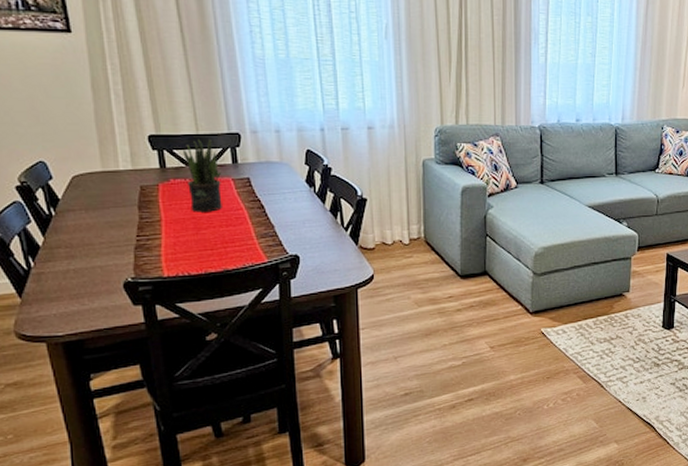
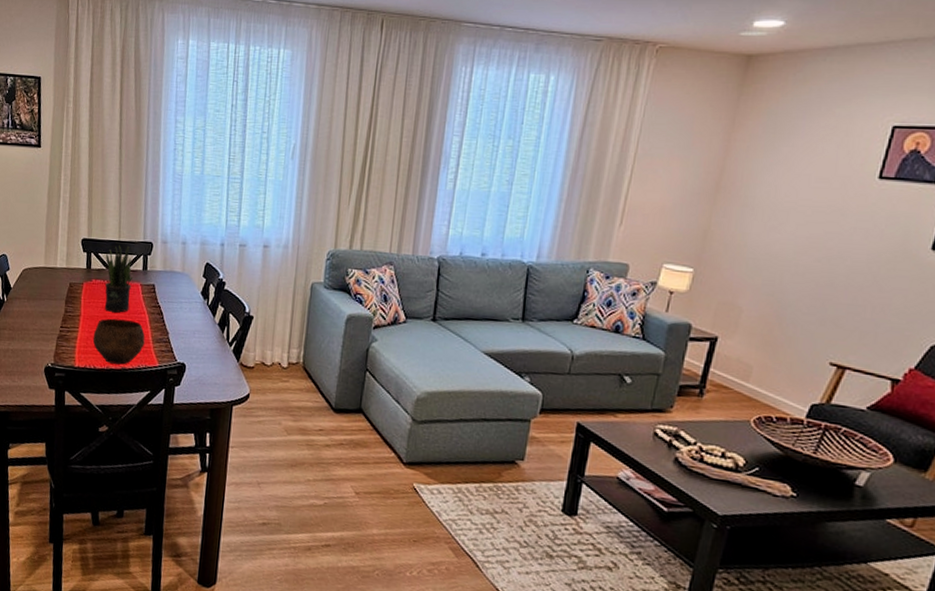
bowl: none [181,219,248,267] -> present [92,318,145,365]

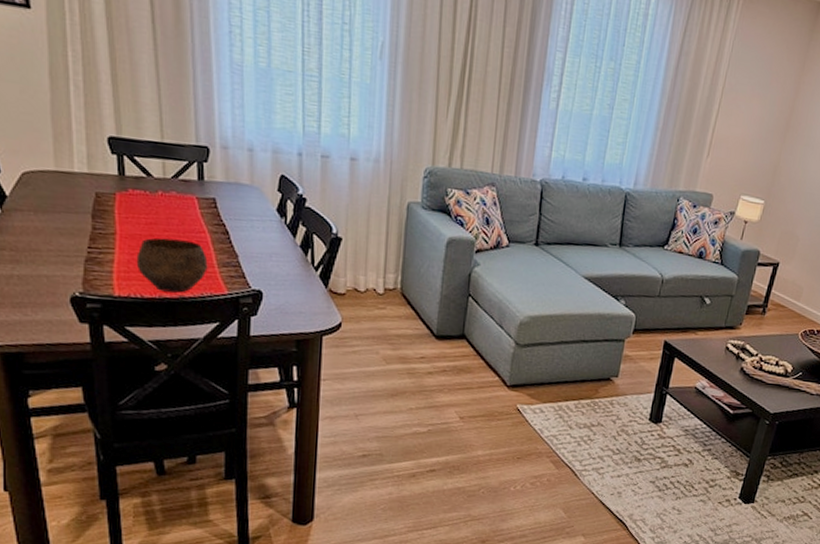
potted plant: present [104,245,134,313] -> none [145,147,186,231]

